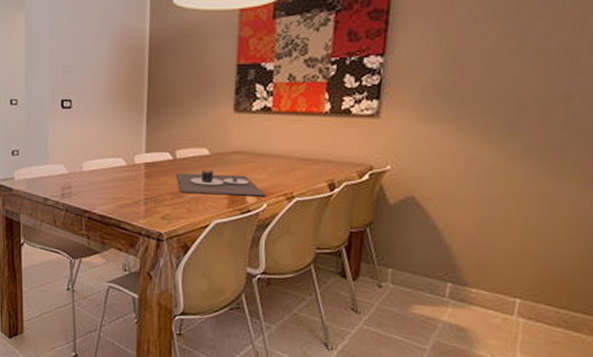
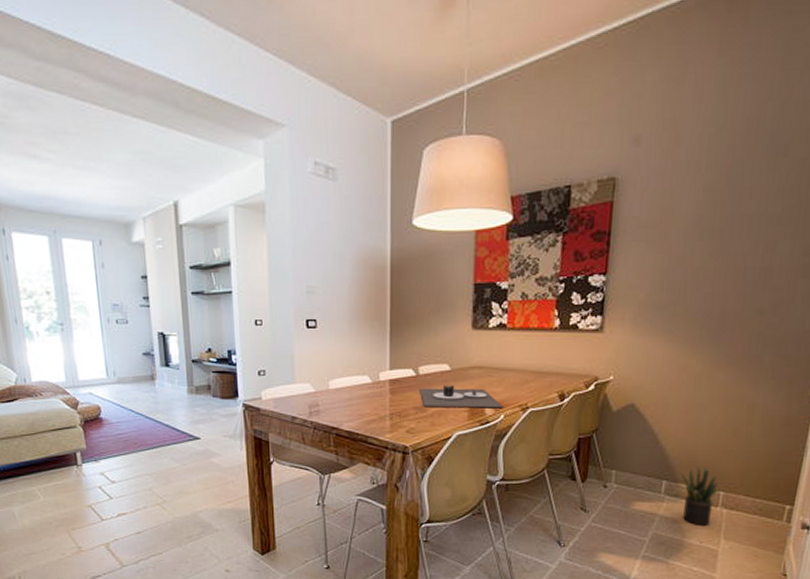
potted plant: none [468,268,514,336] -> present [680,466,719,525]

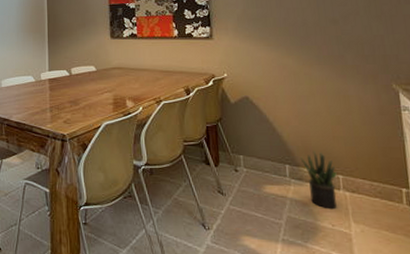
place setting: present [420,385,503,408] -> none [73,83,141,102]

